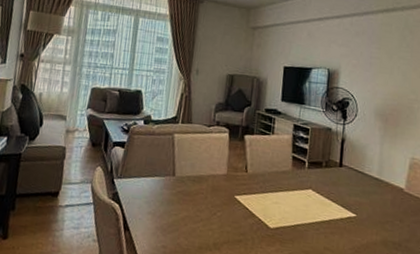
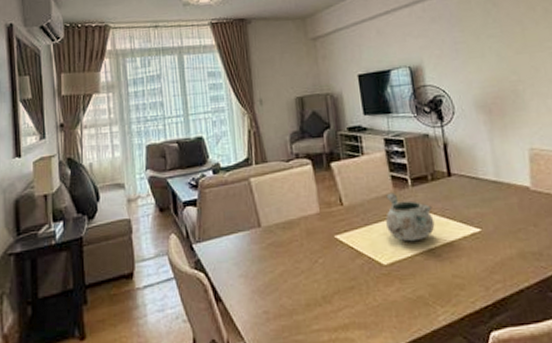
decorative bowl: none [279,170,321,214] -> present [386,192,435,242]

